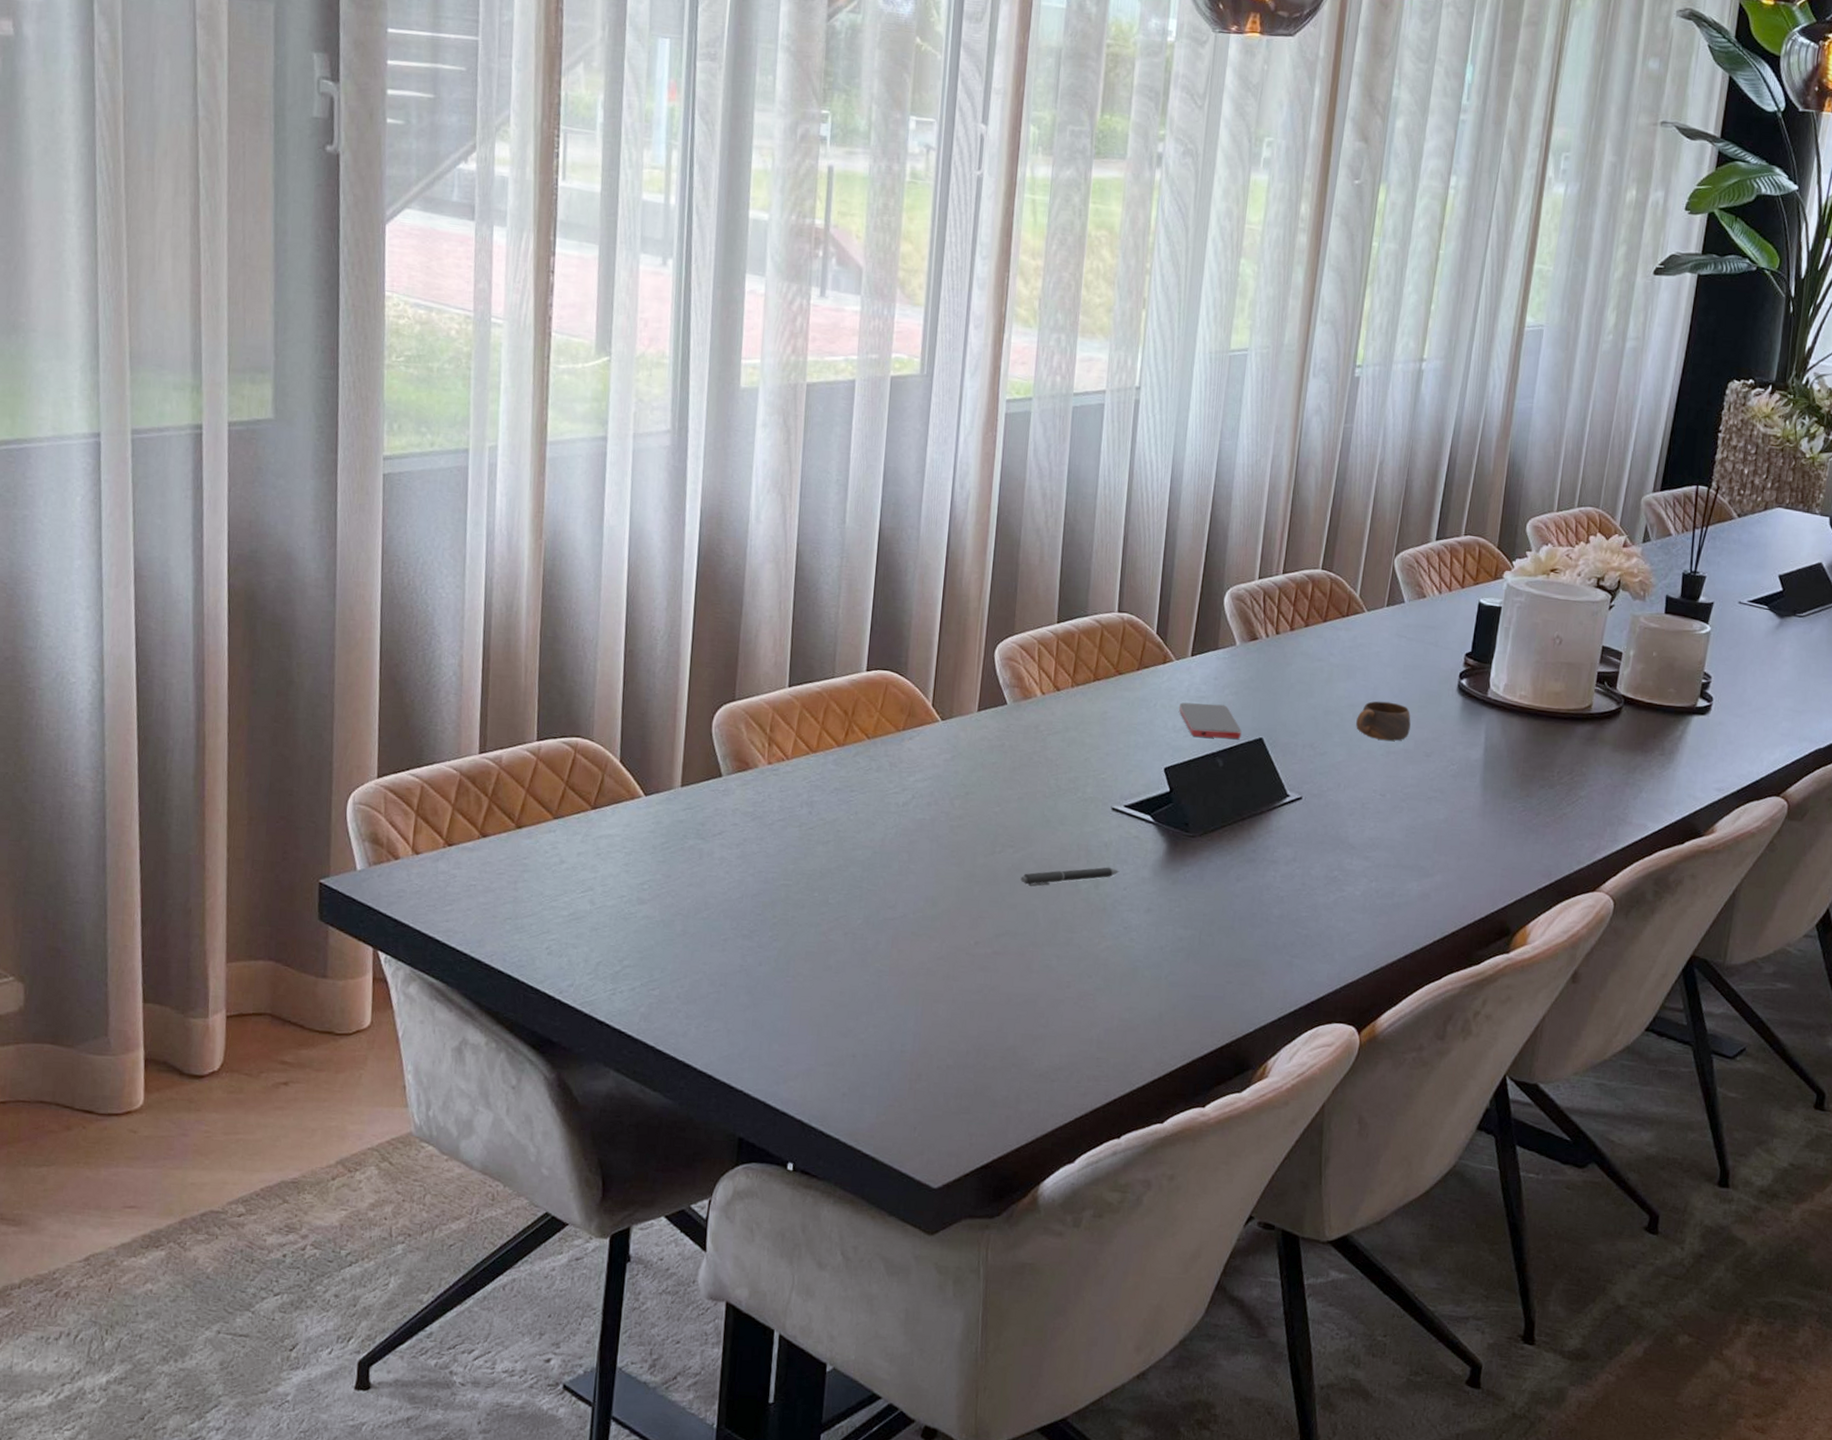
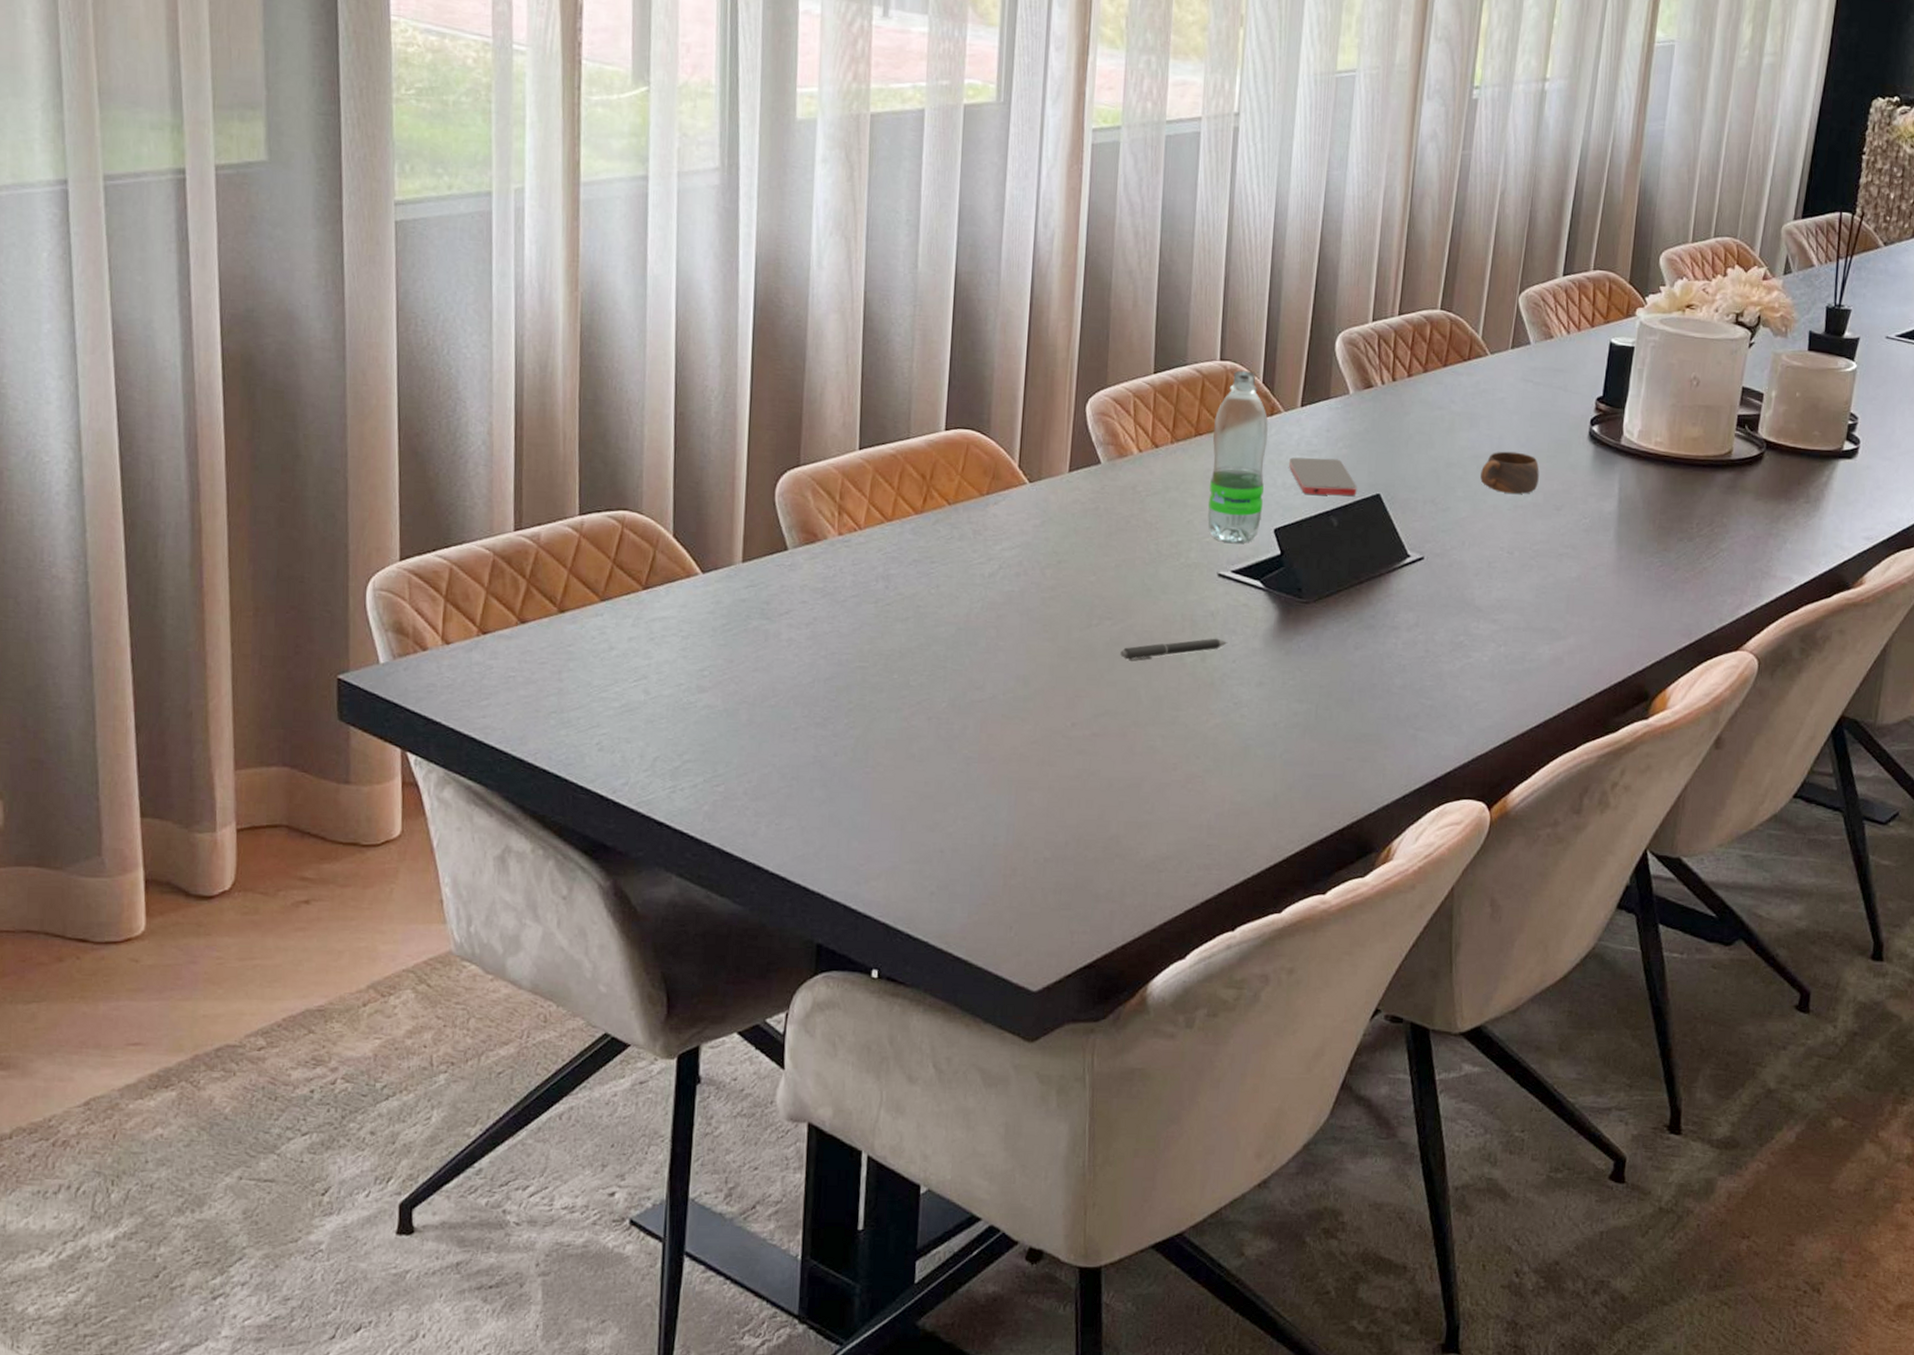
bottle: none [1103,622,1161,781] -> present [1207,370,1268,543]

